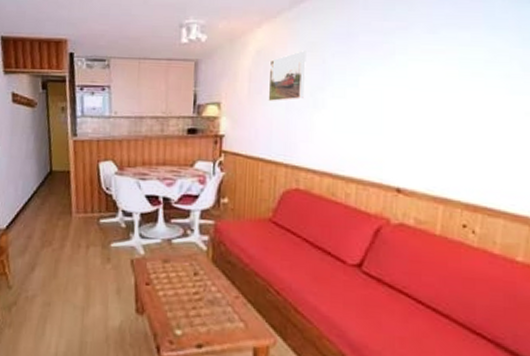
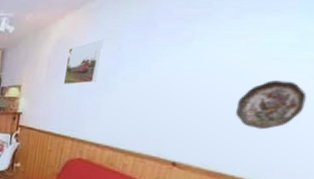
decorative plate: none [448,96,510,148] -> present [235,80,307,130]

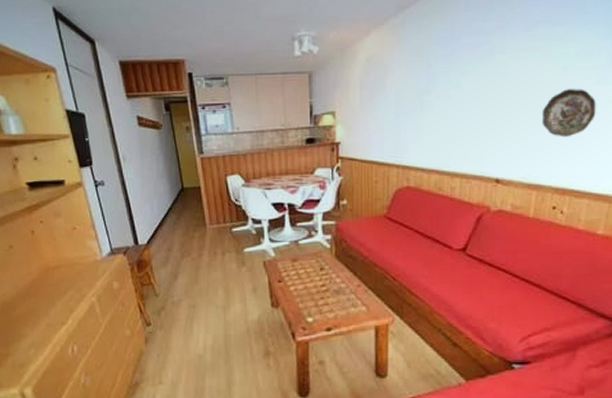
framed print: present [63,39,104,85] -> none [378,56,413,107]

